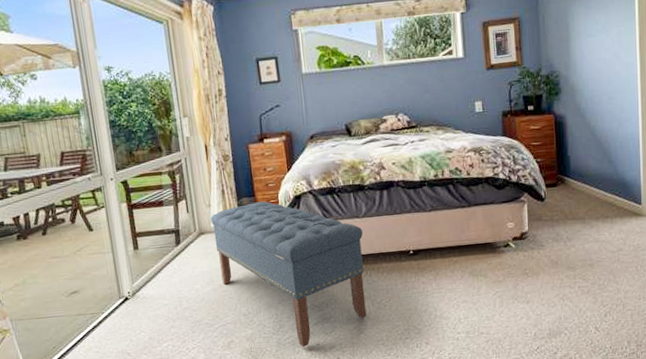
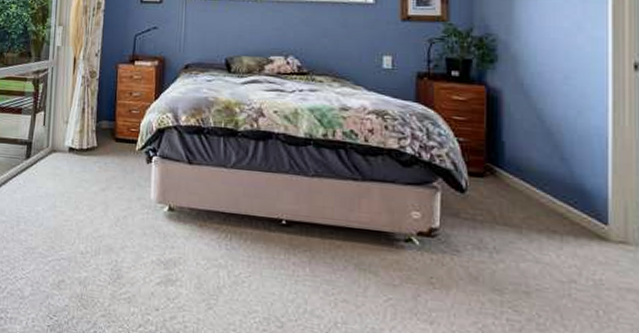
bench: present [210,201,367,348] -> none [65,127,228,309]

